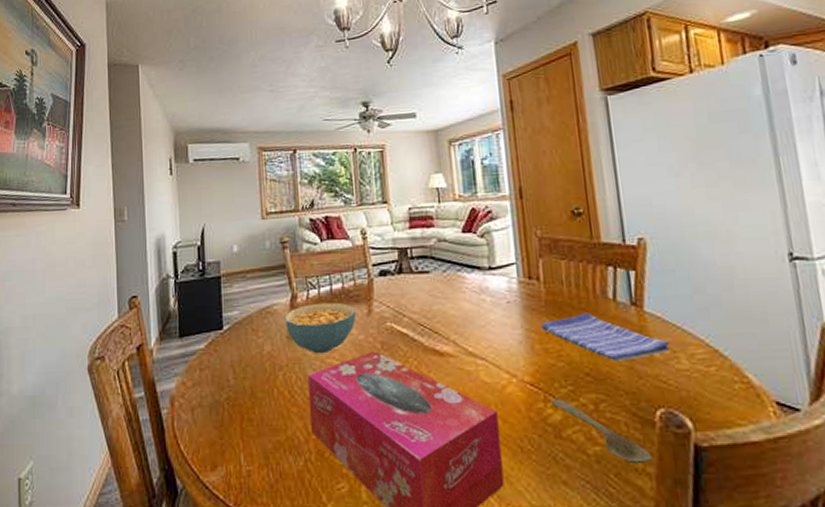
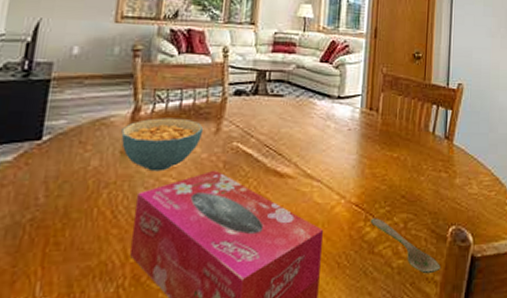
dish towel: present [540,312,669,361] -> none [372,143,466,186]

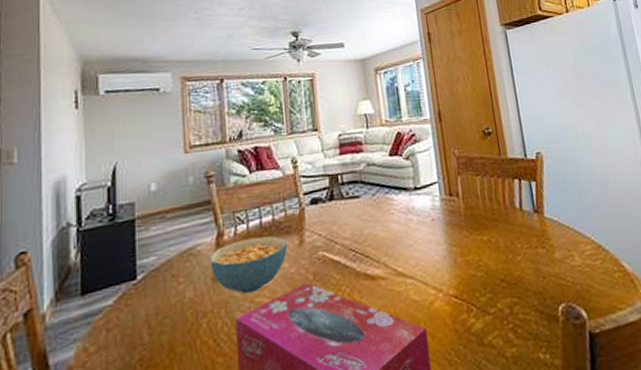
spoon: present [370,218,440,274] -> none [473,307,558,360]

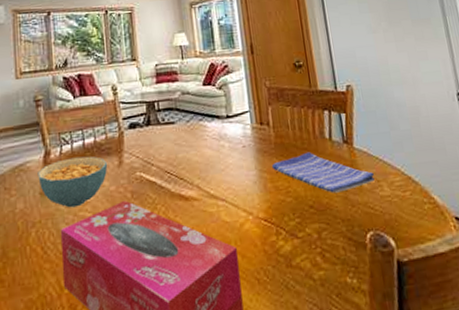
dish towel: none [461,223,566,266] -> present [271,152,375,193]

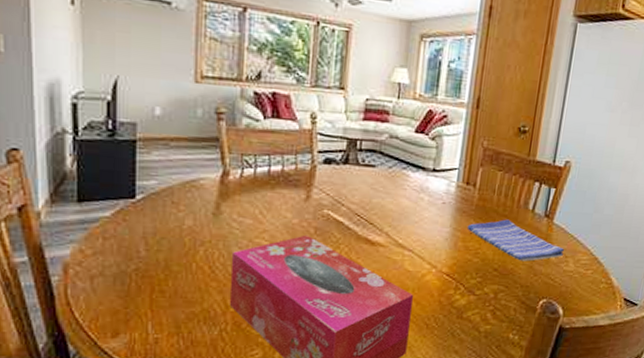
cereal bowl: present [37,156,108,208] -> none [212,182,294,234]

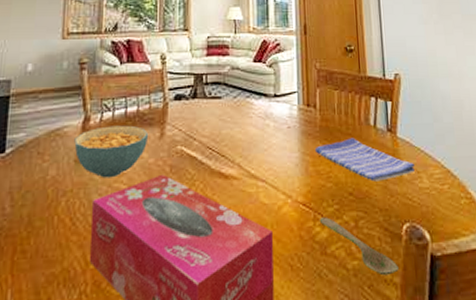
cereal bowl: none [212,182,294,234] -> present [74,125,149,178]
spoon: none [460,287,528,339] -> present [319,217,399,276]

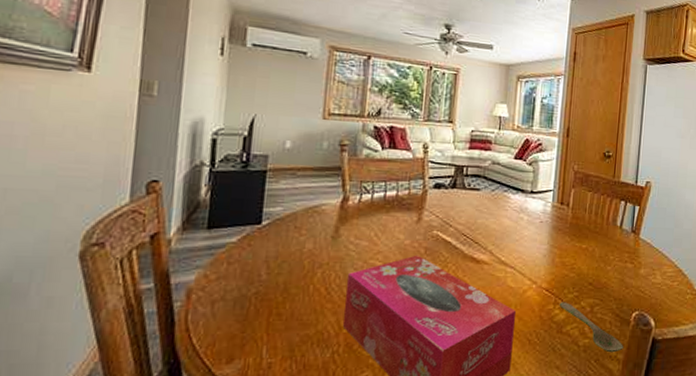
cereal bowl: present [74,125,149,178] -> none [332,207,407,255]
dish towel: present [314,137,415,182] -> none [562,235,651,275]

